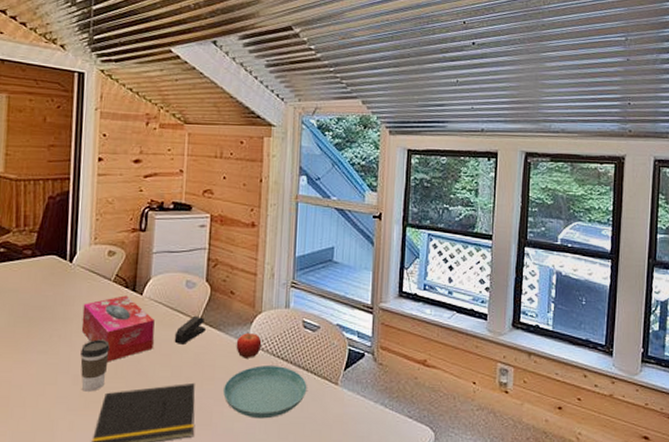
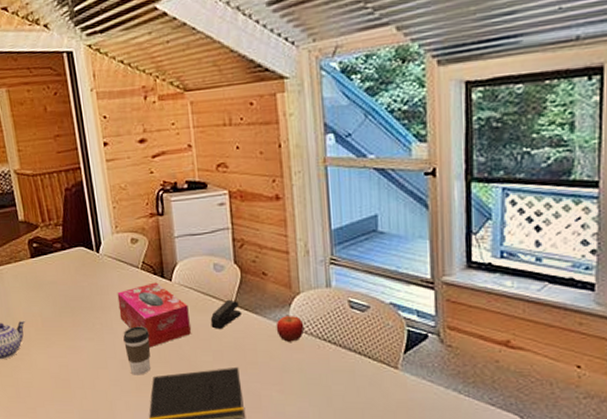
saucer: present [223,365,307,419] -> none [269,349,362,403]

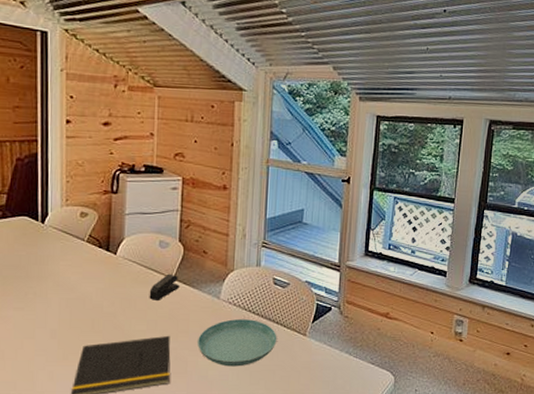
tissue box: present [117,282,191,348] -> none [56,255,129,318]
coffee cup: present [123,326,151,375] -> none [57,296,86,345]
saucer: none [269,349,362,403] -> present [198,319,277,367]
fruit: present [276,315,305,342] -> none [209,289,234,313]

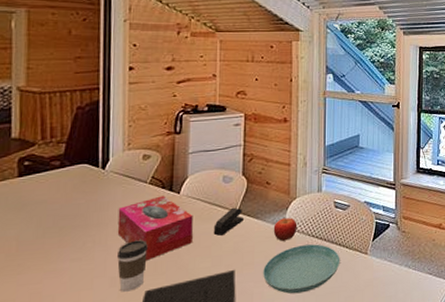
tissue box: none [56,255,129,318] -> present [117,196,193,261]
coffee cup: none [57,296,86,345] -> present [117,240,148,292]
fruit: none [209,289,234,313] -> present [273,217,298,241]

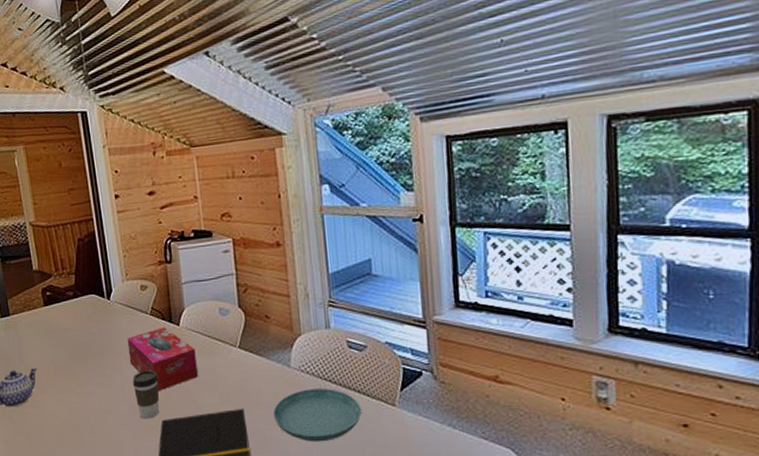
stapler: present [213,207,245,236] -> none [216,342,247,371]
fruit: present [273,217,298,241] -> none [279,356,306,382]

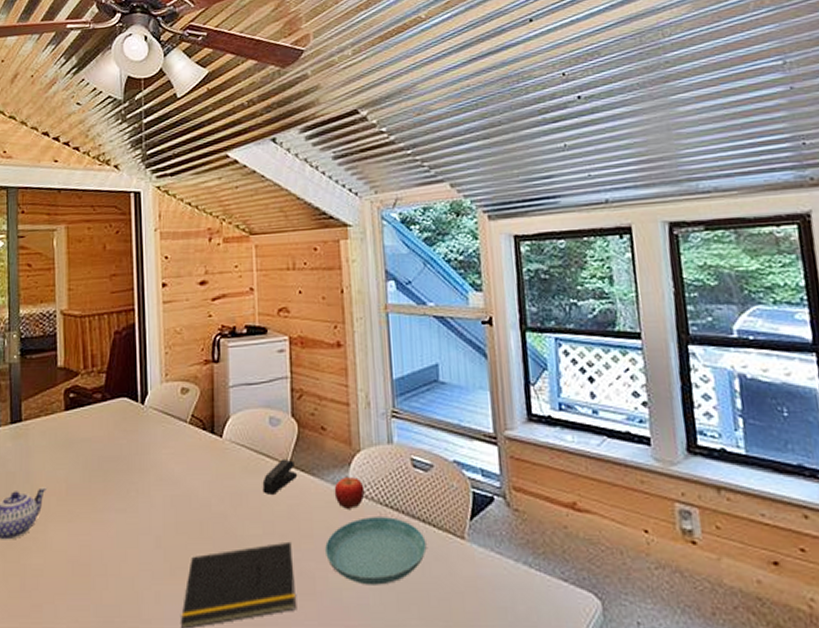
tissue box: present [127,327,198,391] -> none [159,439,239,520]
coffee cup: present [132,370,160,419] -> none [161,493,192,556]
stapler: none [216,342,247,371] -> present [262,458,298,495]
fruit: none [279,356,306,382] -> present [334,476,365,509]

